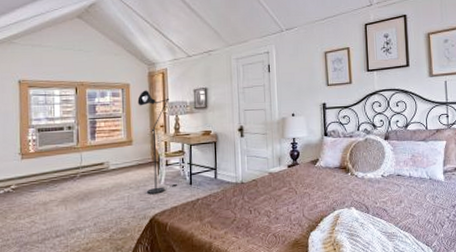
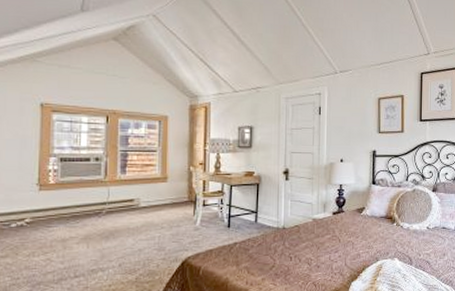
floor lamp: present [137,90,177,195] -> none [176,124,214,236]

